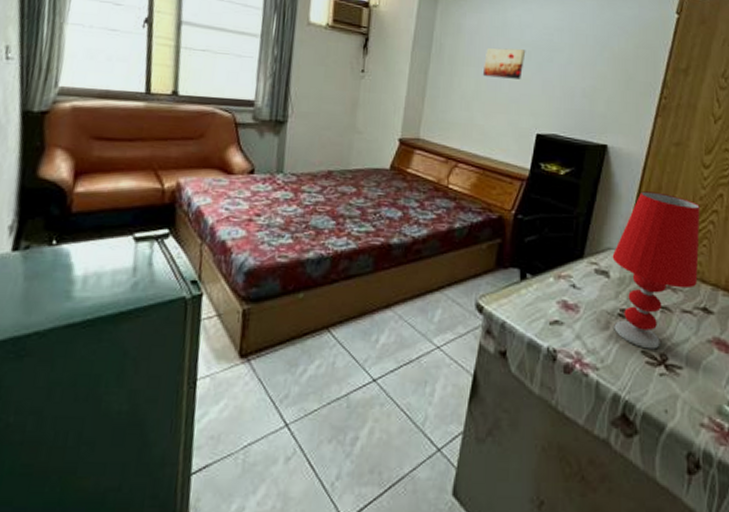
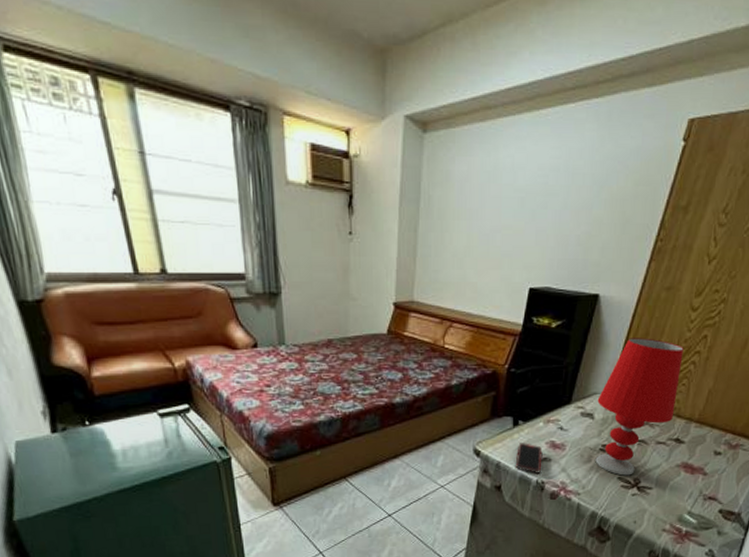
wall art: present [482,47,526,80] -> none [474,196,519,231]
smartphone: none [522,299,554,339] -> present [515,441,543,474]

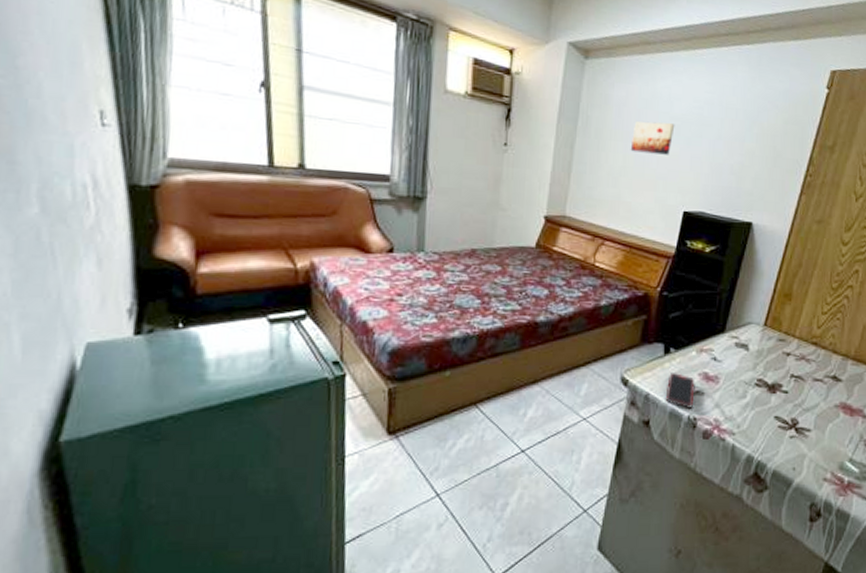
wall art: none [474,196,519,231] -> present [630,121,675,155]
table lamp: present [595,338,684,476] -> none [750,268,836,415]

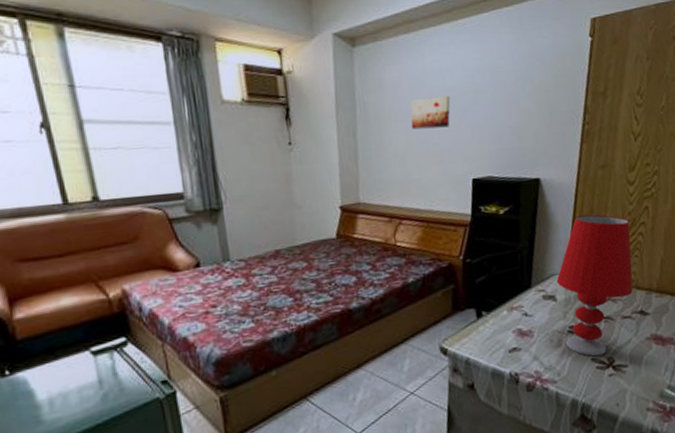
smartphone: present [665,371,695,408] -> none [485,333,513,366]
table lamp: none [750,268,836,415] -> present [556,214,634,356]

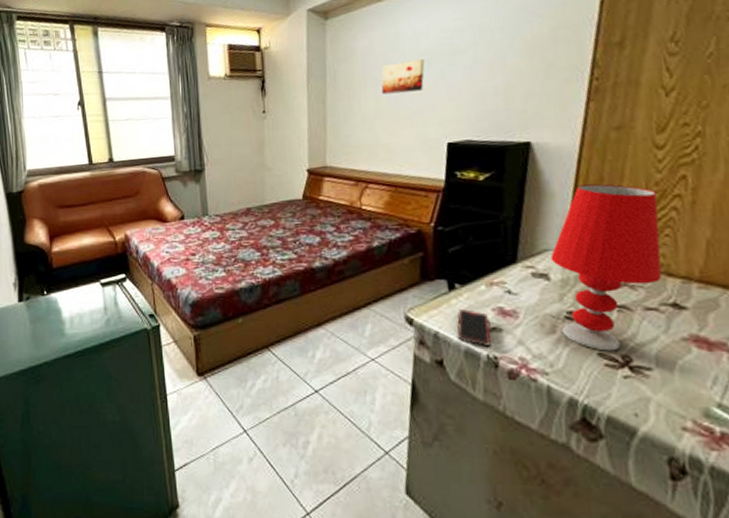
smartphone: none [485,333,513,366] -> present [457,308,491,347]

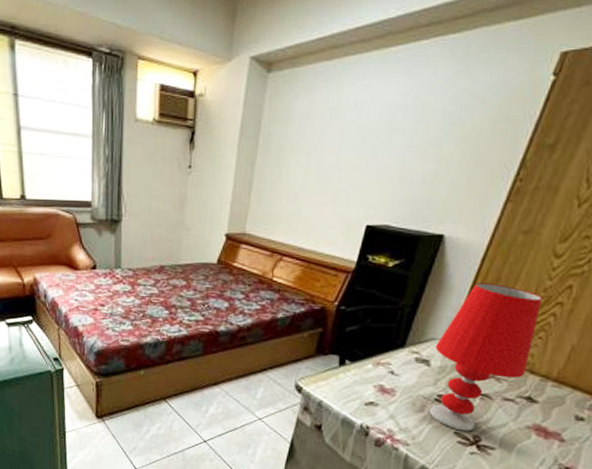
wall art: present [381,59,425,95] -> none [312,133,362,167]
smartphone: present [457,308,491,347] -> none [338,382,370,418]

